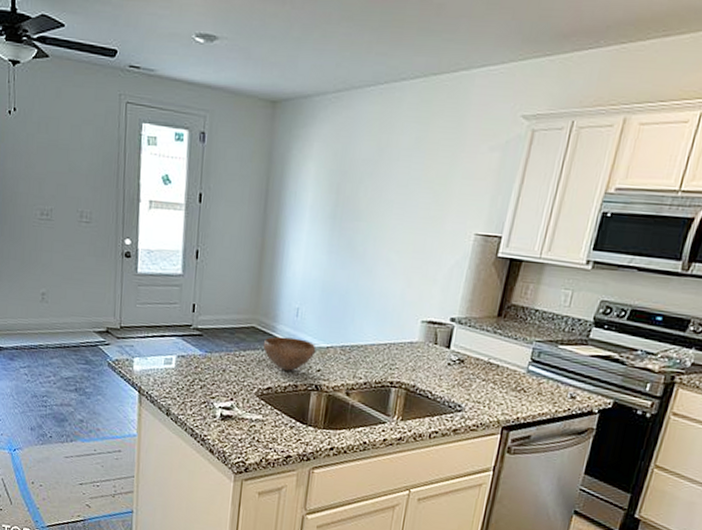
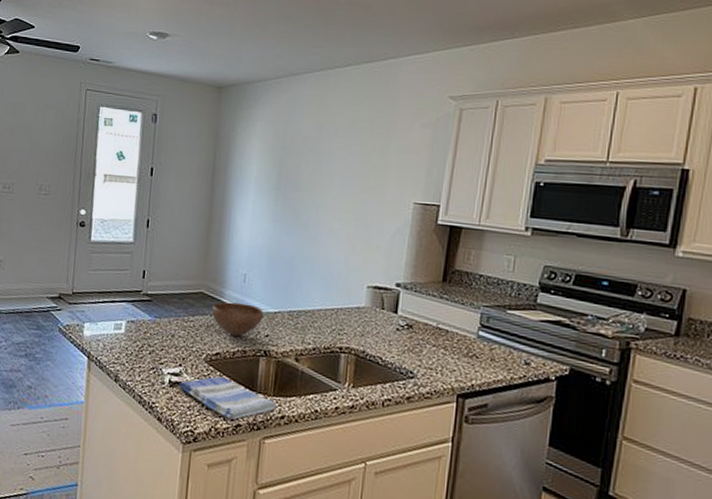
dish towel: none [231,410,326,451] -> present [179,376,277,420]

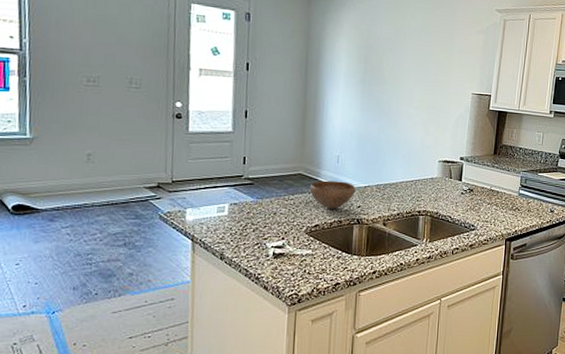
dish towel: present [179,376,277,420] -> none [283,245,369,280]

